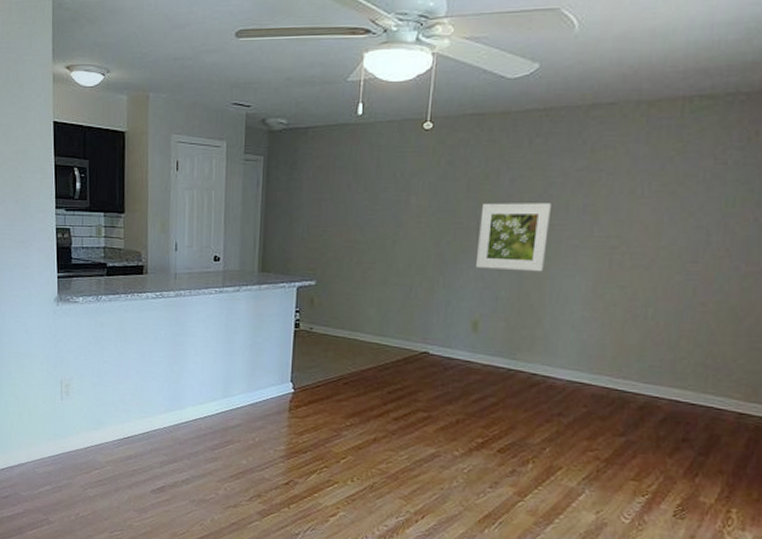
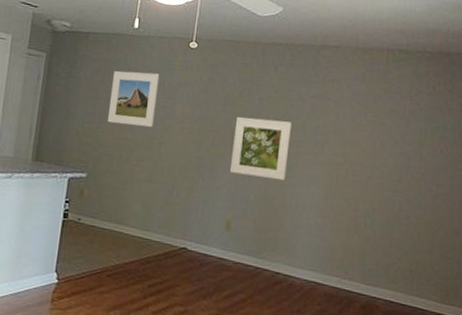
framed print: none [333,164,390,226] -> present [107,70,160,128]

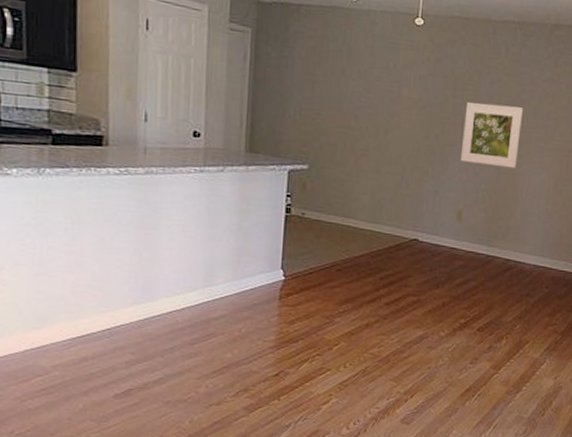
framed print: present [107,70,160,128] -> none [327,50,384,115]

